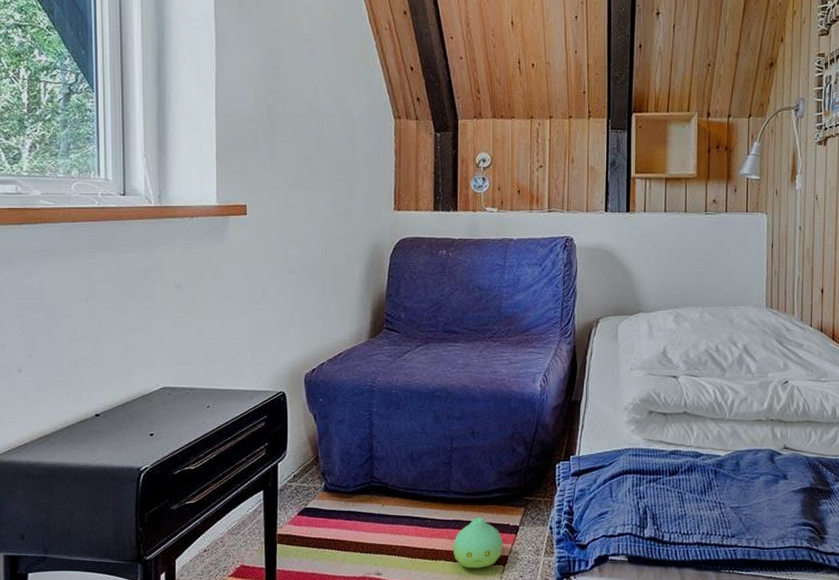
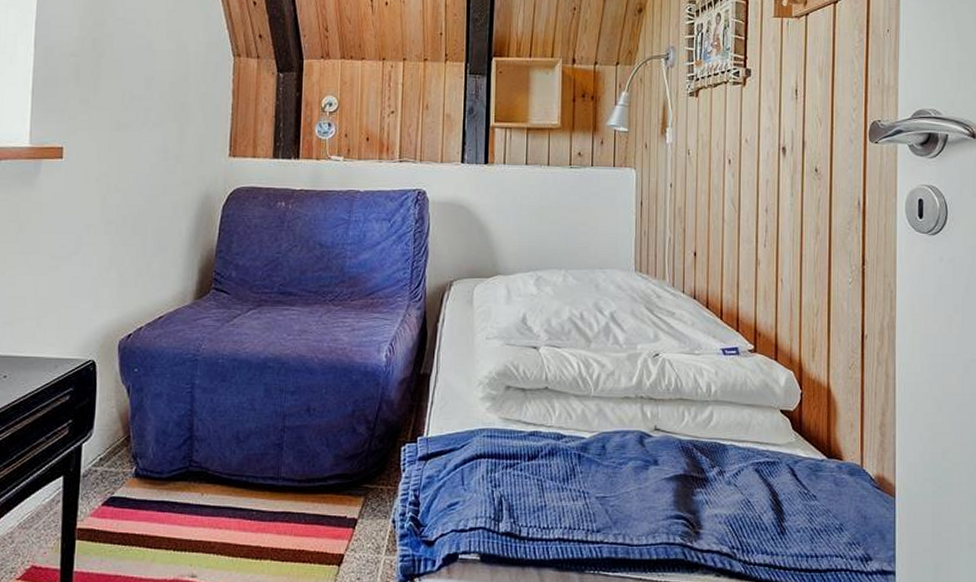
plush toy: present [452,517,504,569] -> none [280,509,339,570]

